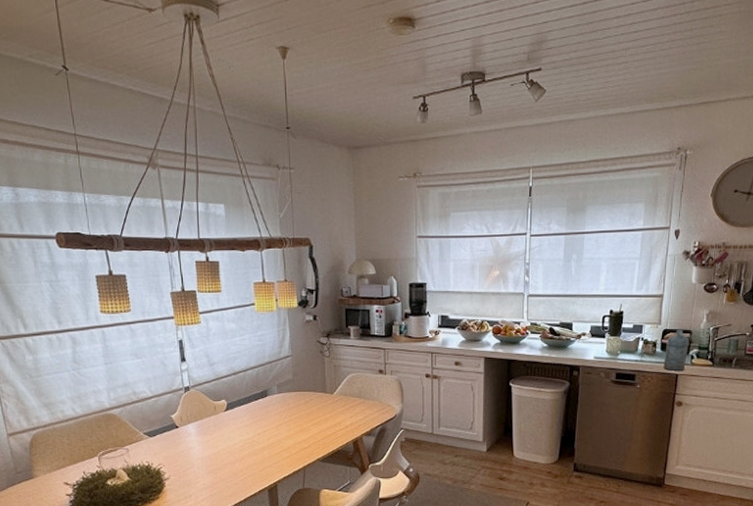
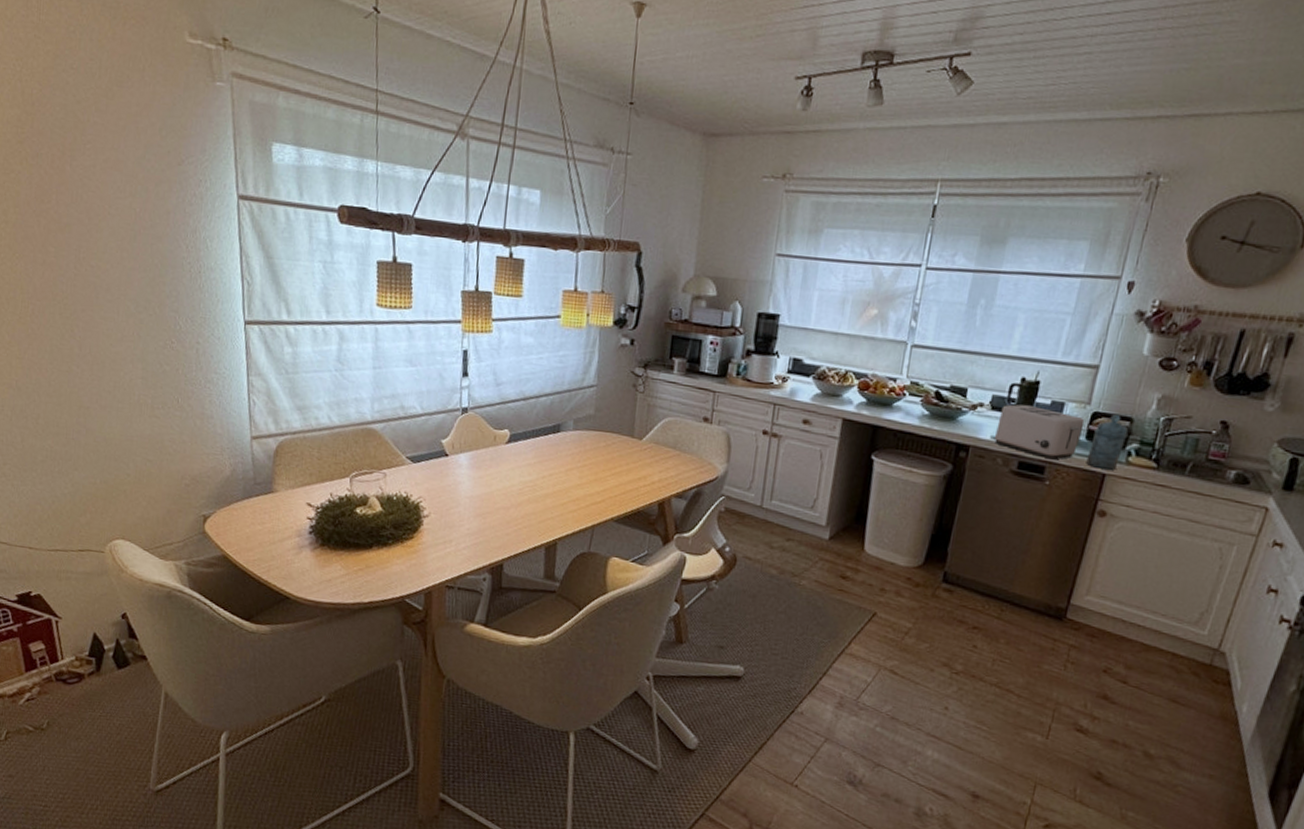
toaster: none [597,331,659,369] -> present [994,404,1085,460]

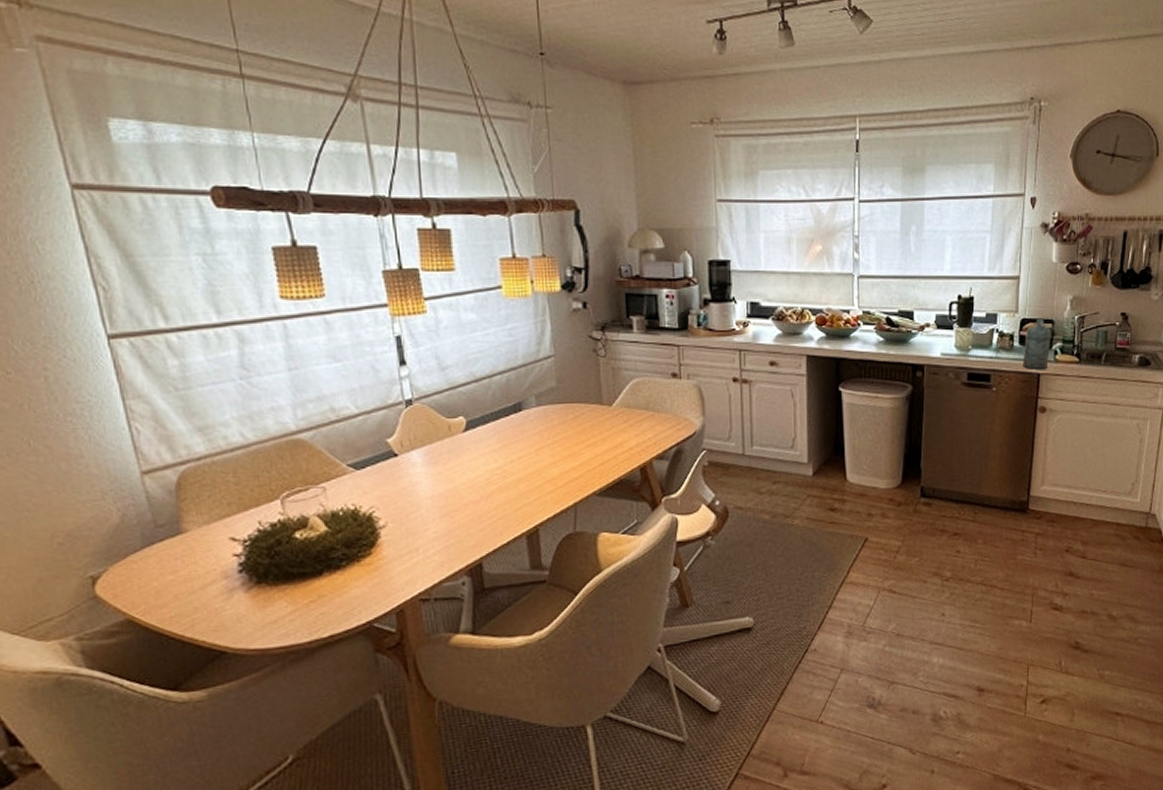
toaster: present [994,404,1085,460] -> none [944,320,1016,367]

